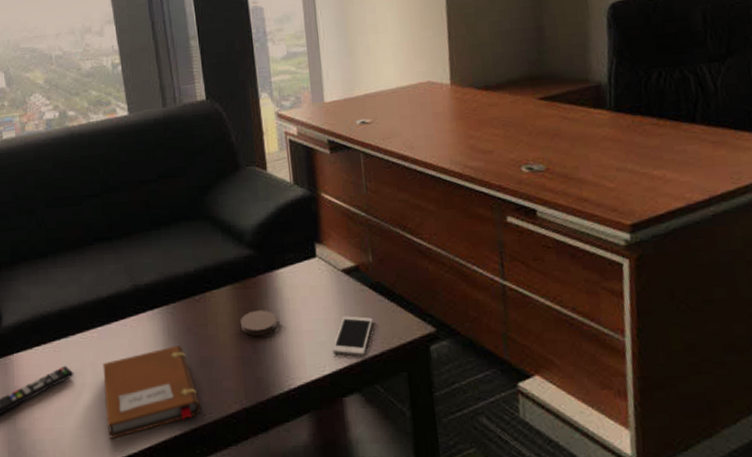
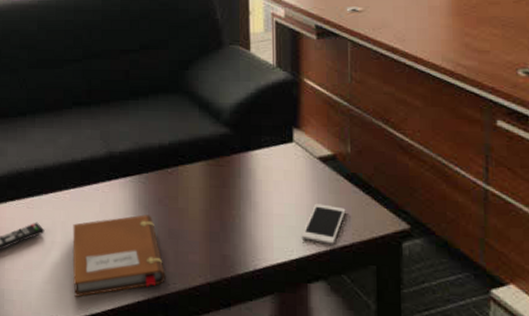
coaster: present [240,310,278,336] -> none [211,189,249,214]

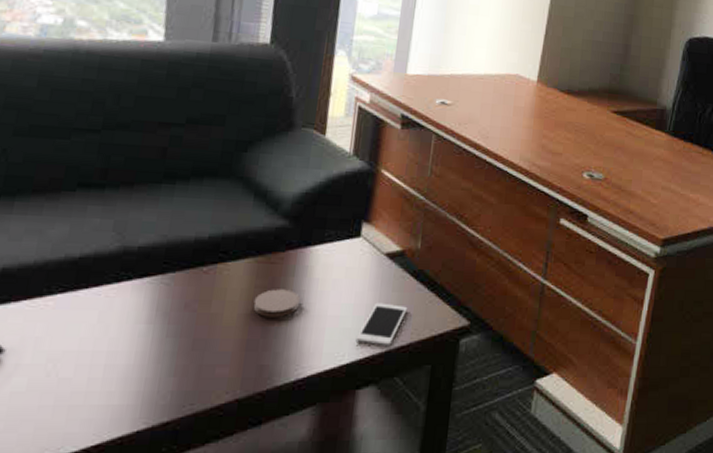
notebook: present [73,214,166,297] -> none [40,323,181,434]
coaster: none [211,189,249,214] -> present [253,289,300,317]

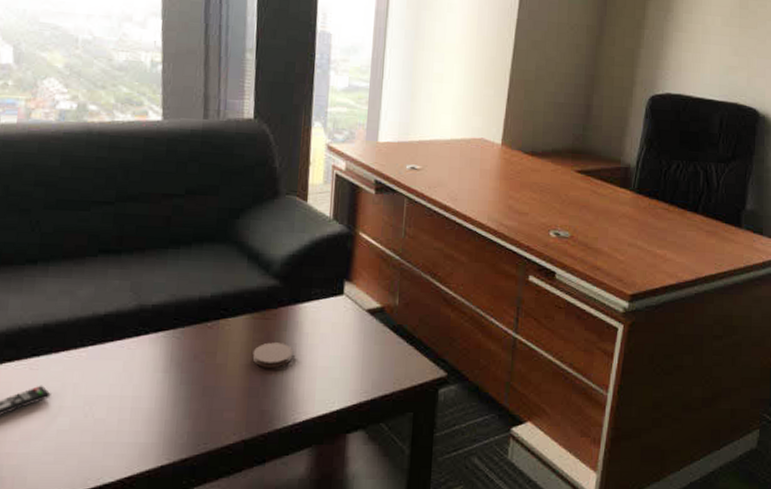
cell phone: present [355,302,408,345] -> none [344,355,389,394]

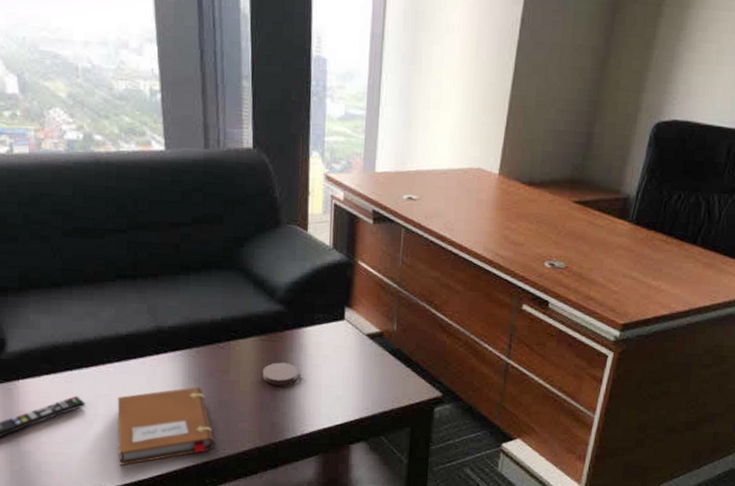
notebook: none [83,372,196,467] -> present [117,387,215,466]

